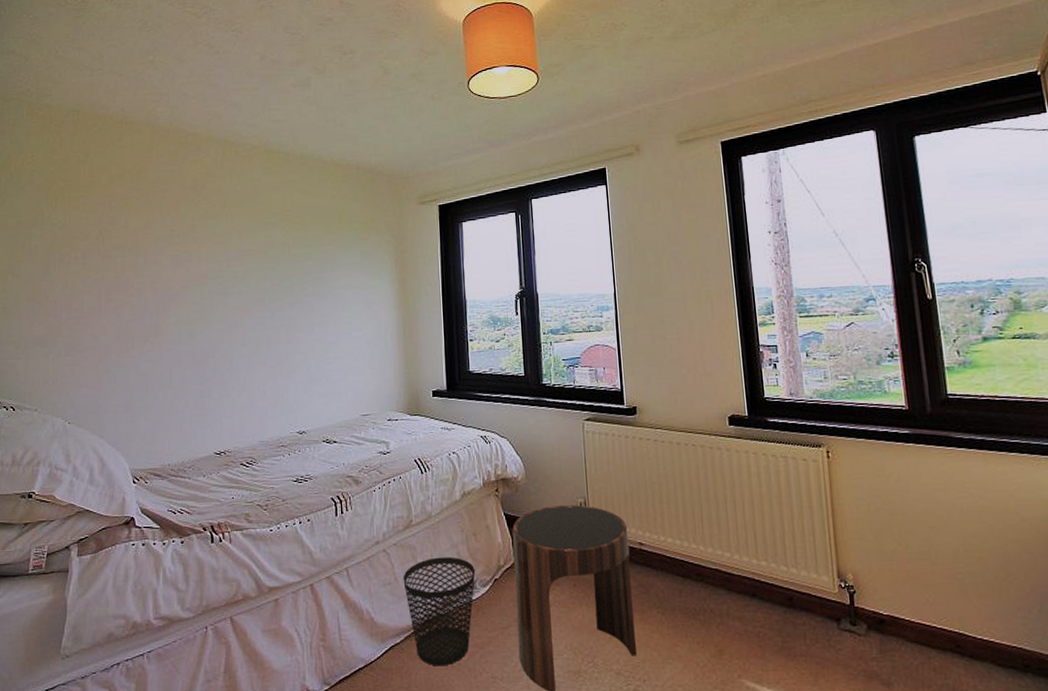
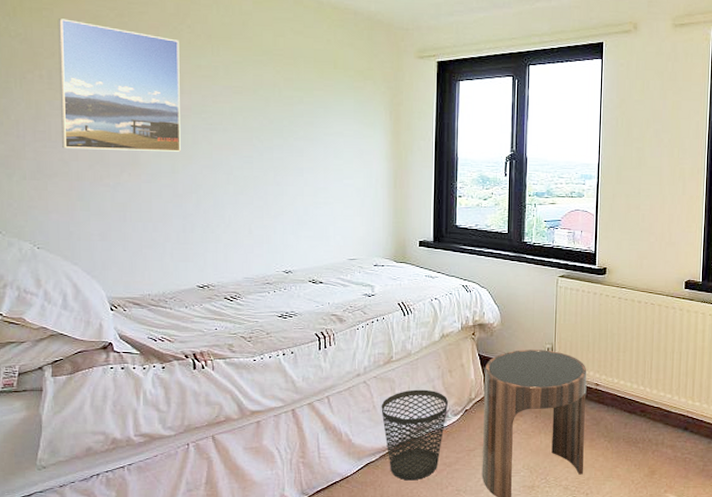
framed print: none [92,203,198,324] -> present [58,18,181,152]

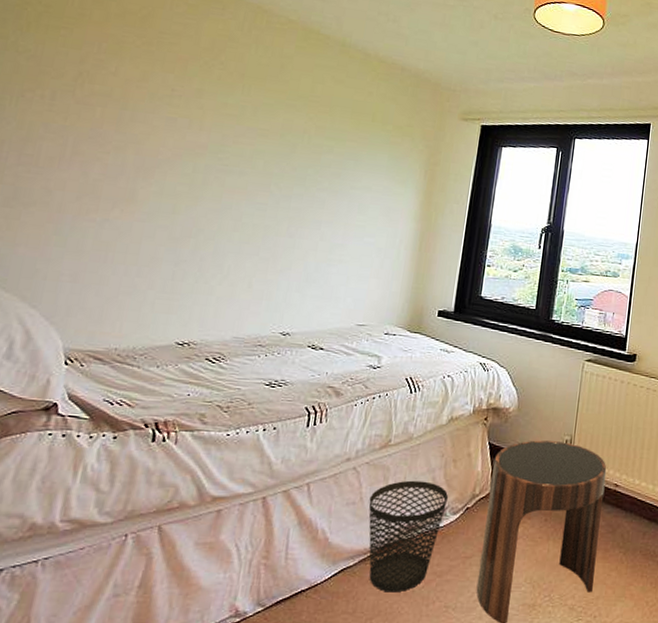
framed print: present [58,18,181,152] -> none [49,39,208,191]

